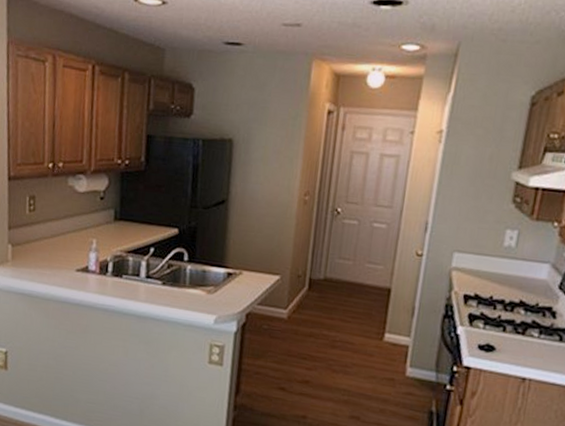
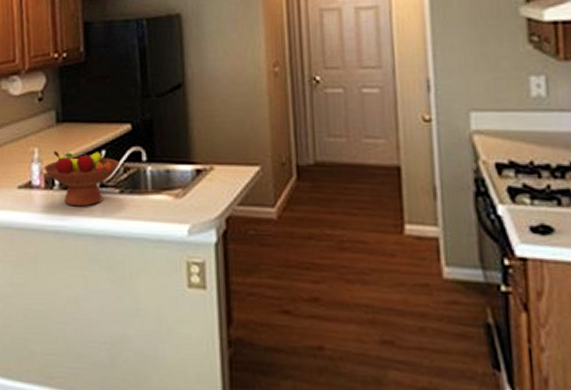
fruit bowl: none [100,243,165,293] -> present [44,150,120,207]

